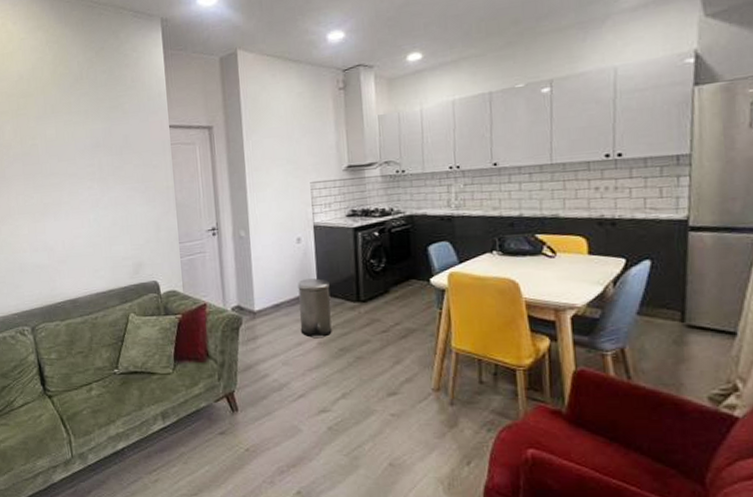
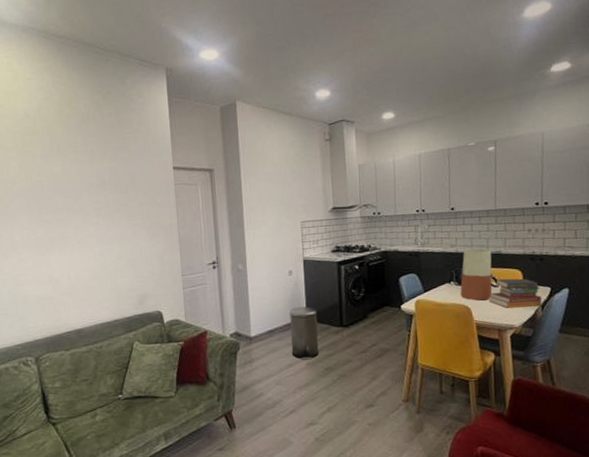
vase: none [504,211,547,274] -> present [460,248,493,301]
books: none [542,247,614,284] -> present [488,278,542,308]

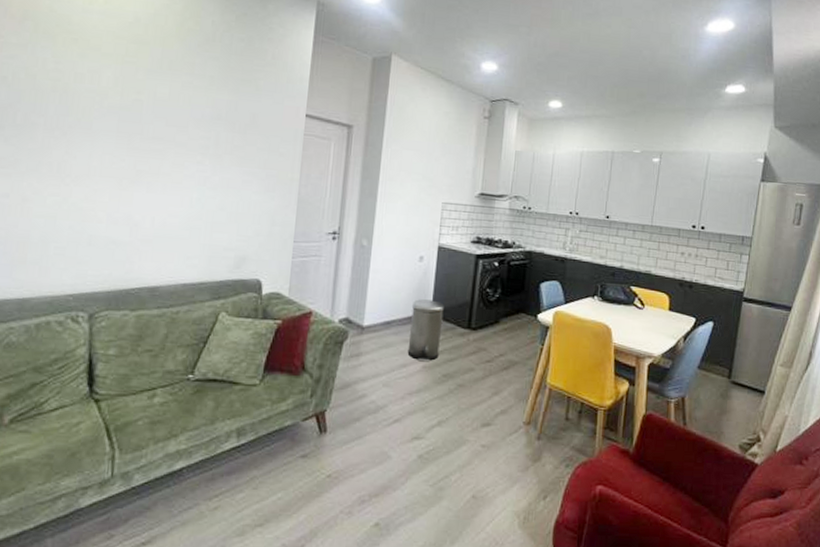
vase: present [460,248,493,301] -> none [602,263,642,322]
books: present [488,278,542,308] -> none [631,301,686,338]

